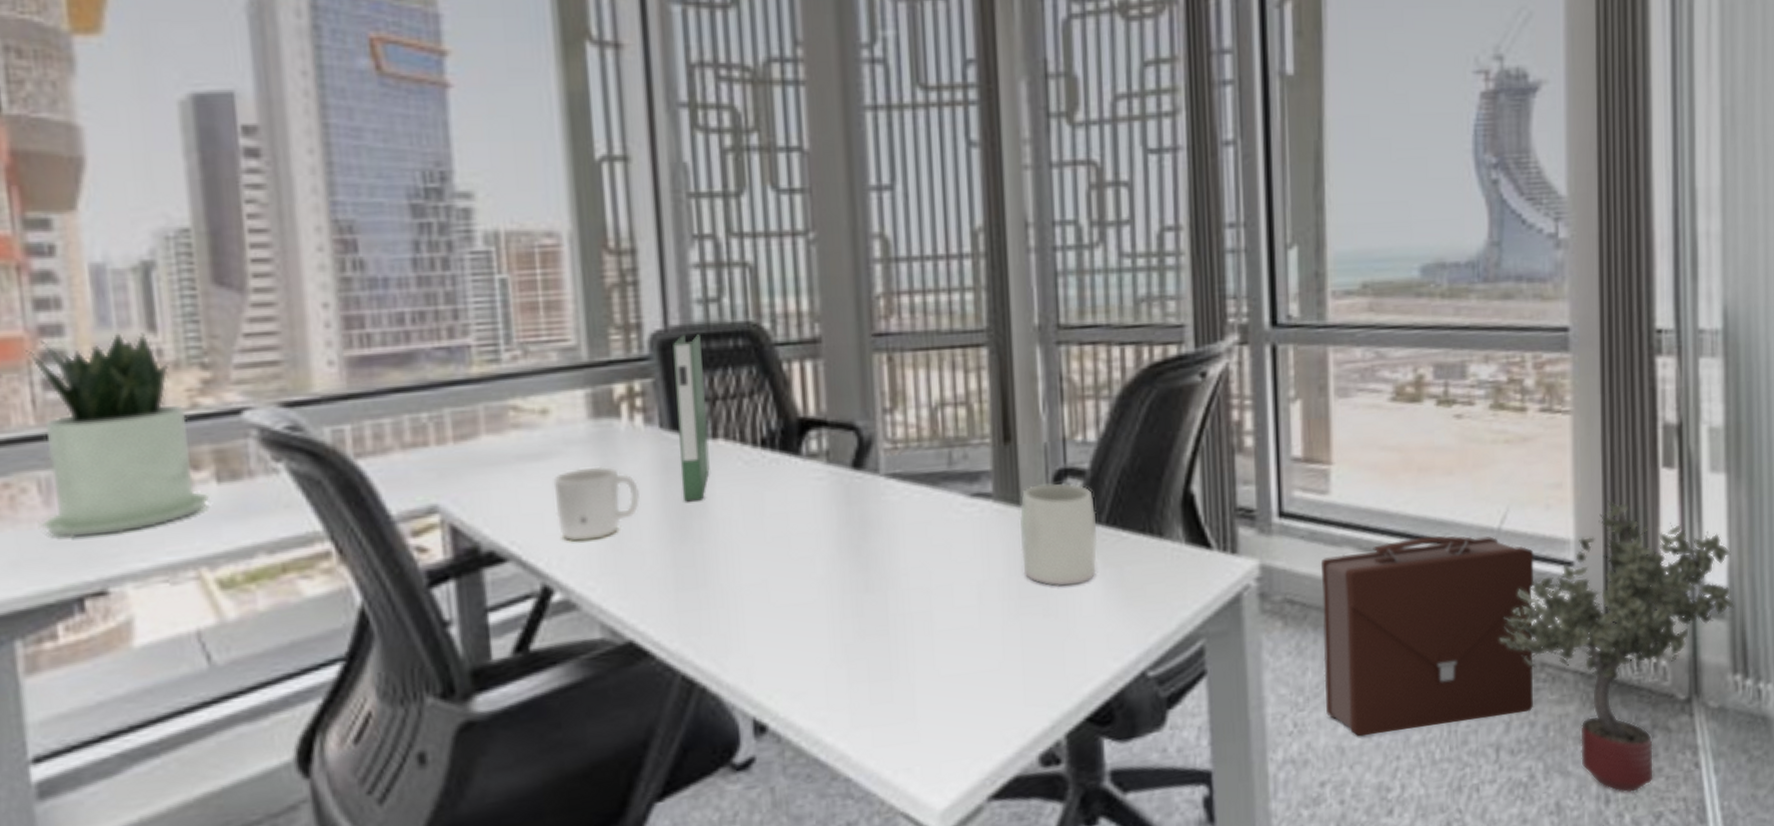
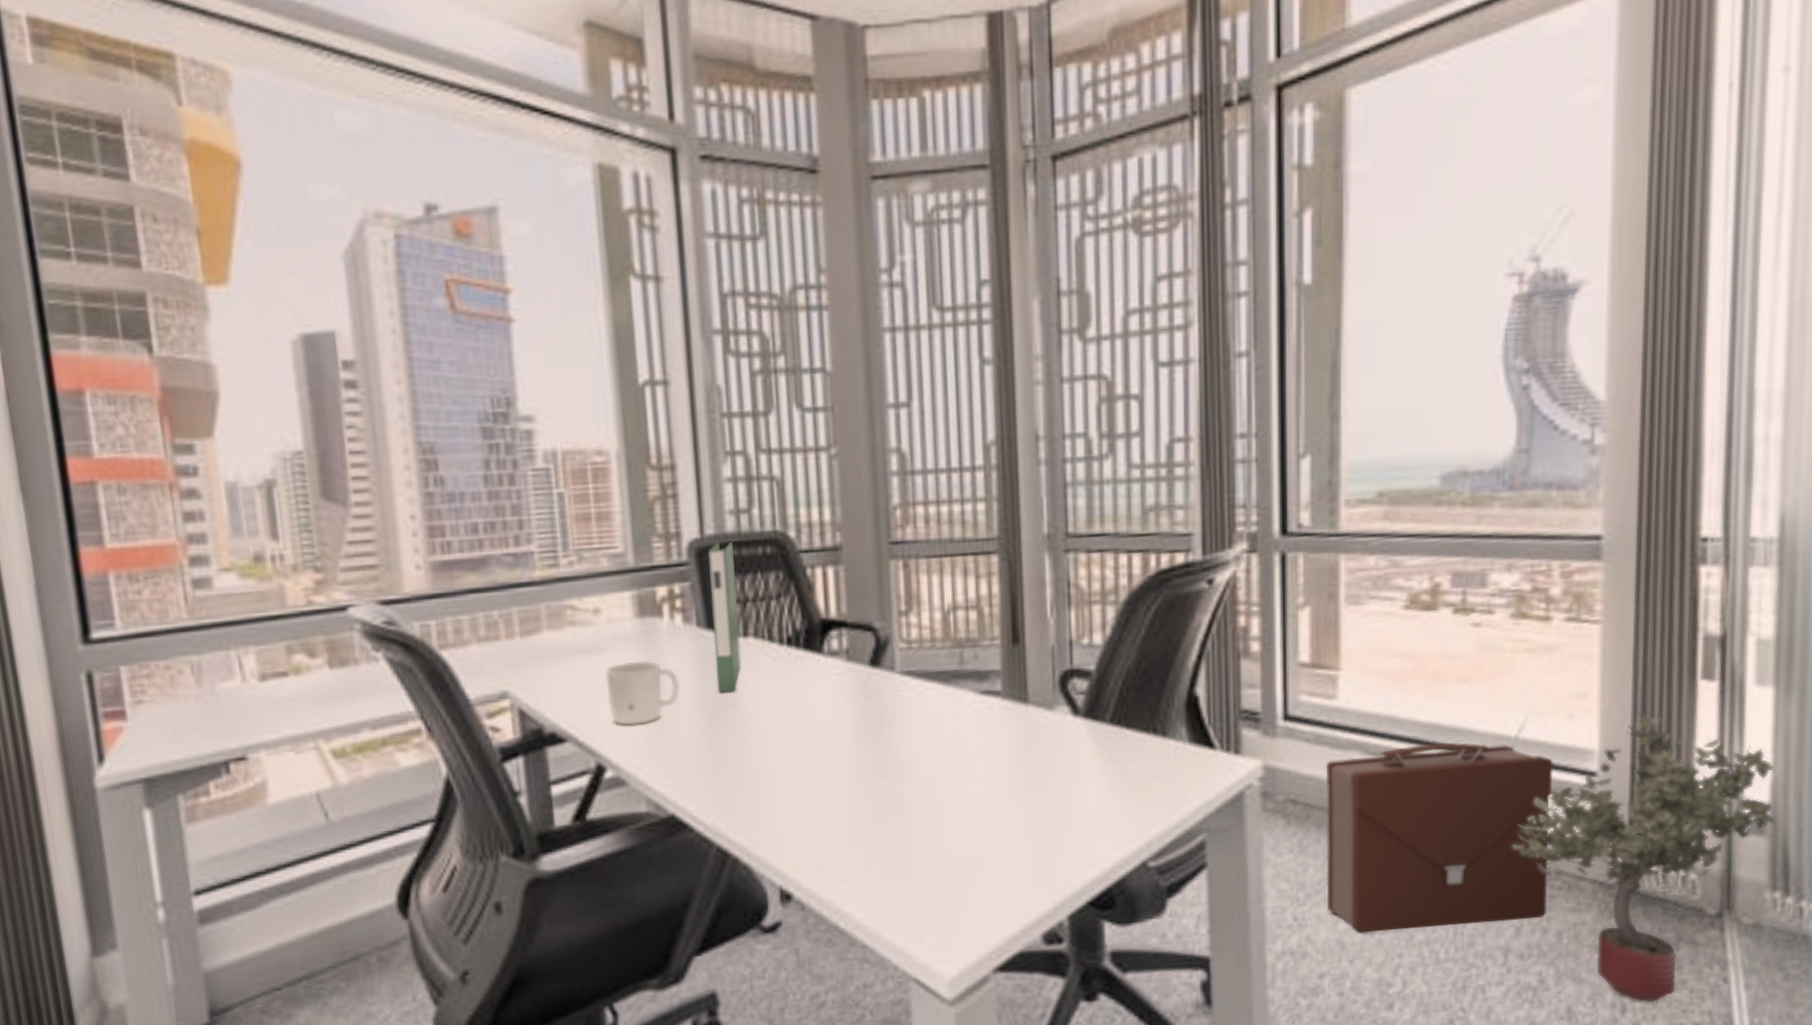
planter: present [26,332,209,537] -> none [178,540,323,711]
mug: present [1019,482,1098,586] -> none [1026,682,1102,779]

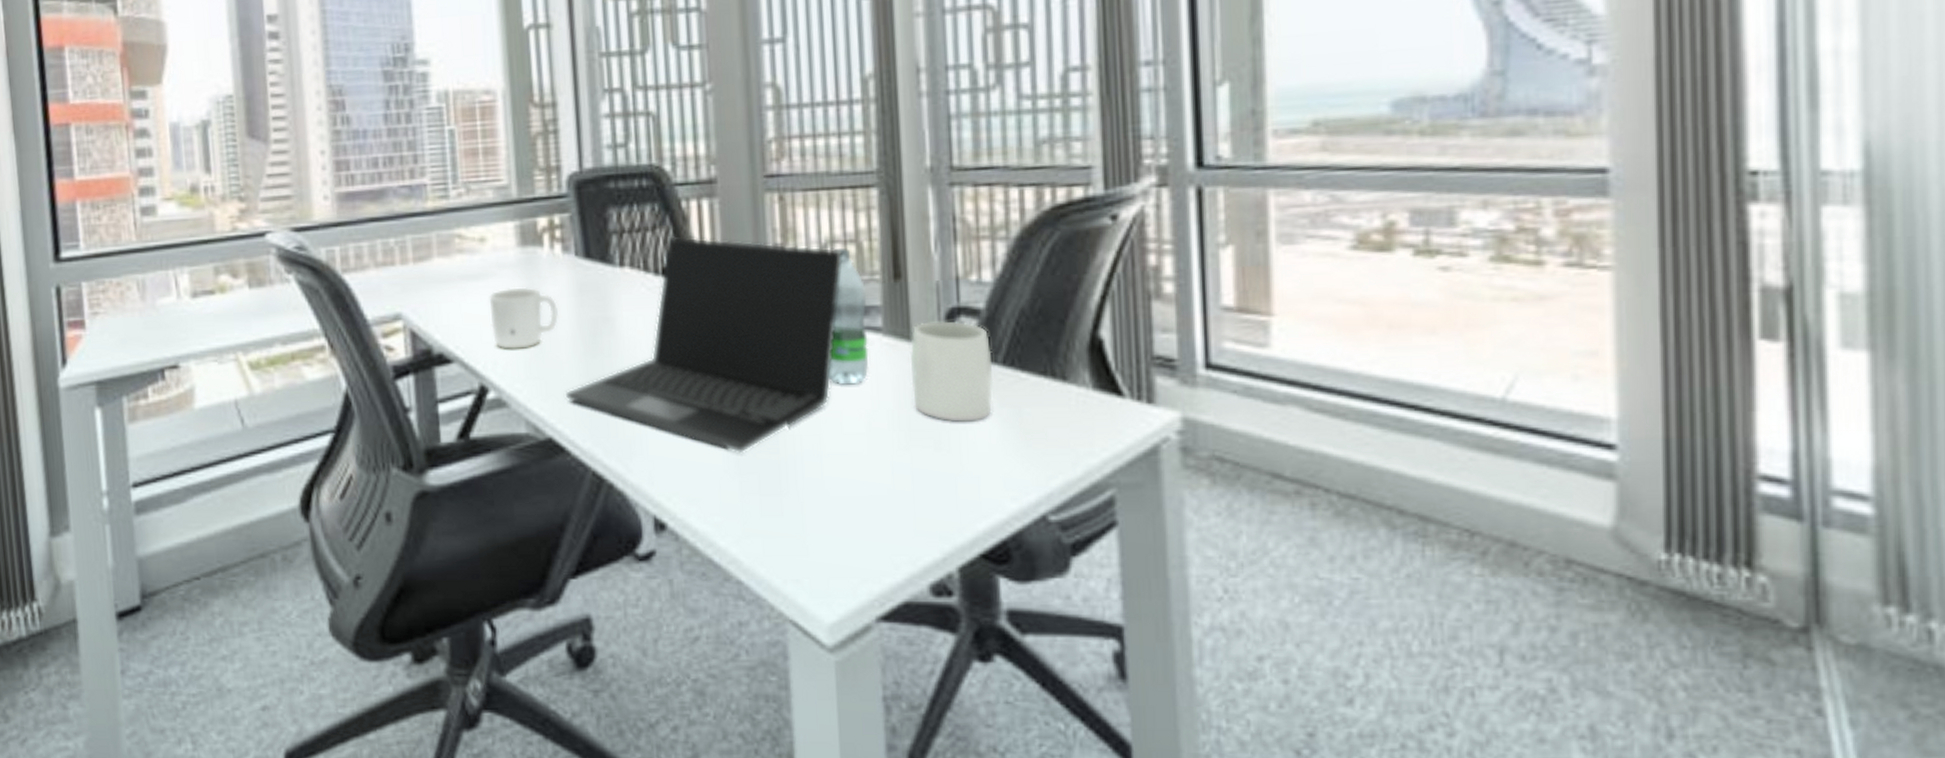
laptop: none [687,604,964,821] -> present [565,236,842,454]
binder: present [708,542,741,692] -> none [586,175,617,320]
bottle: none [950,614,988,748] -> present [828,248,869,385]
mug: none [1026,682,1102,779] -> present [909,320,994,422]
briefcase: present [1325,742,1553,932] -> none [1258,401,1556,615]
potted tree: present [1511,711,1777,1003] -> none [1502,375,1884,731]

